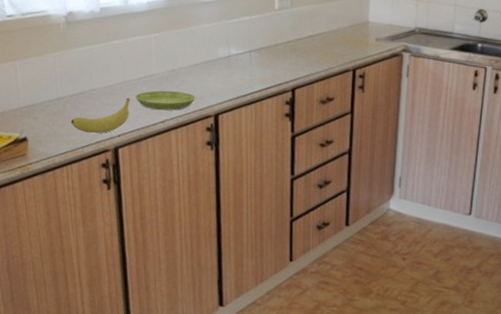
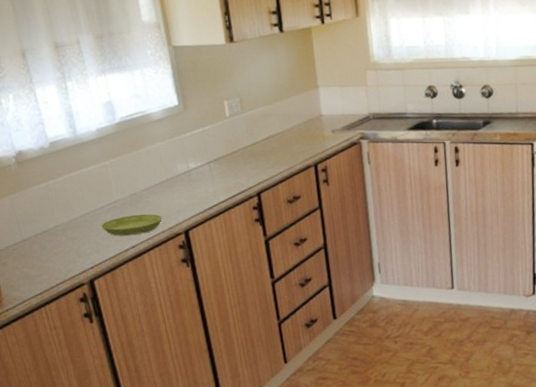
fruit: present [71,98,131,134] -> none [40,228,99,271]

